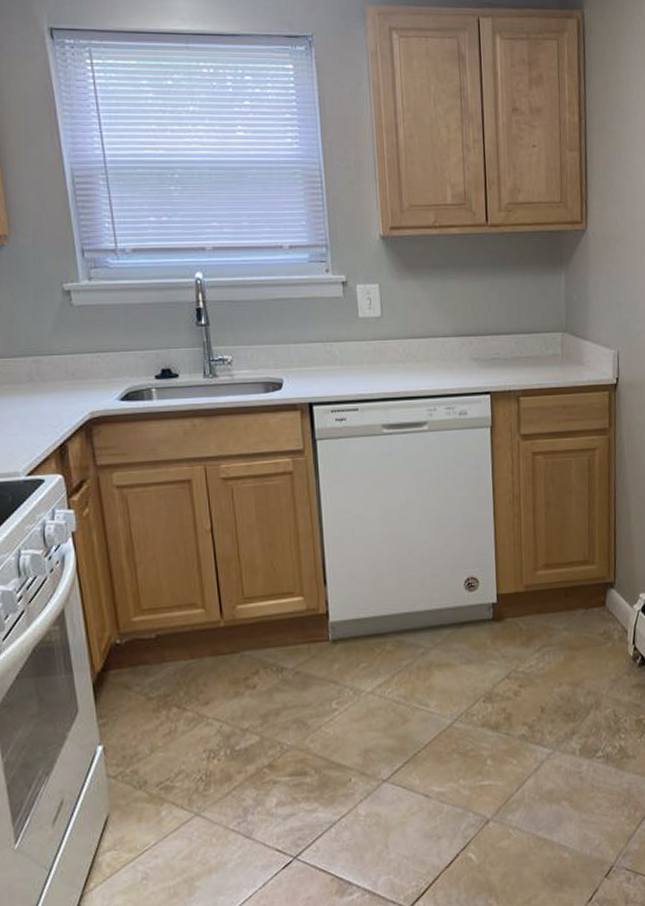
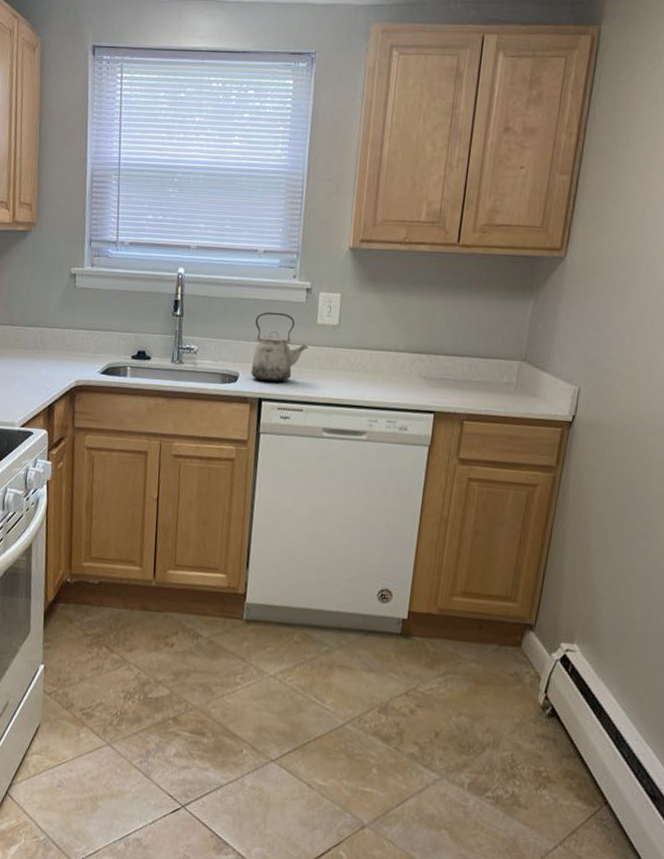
kettle: none [291,310,354,385] -> present [251,312,308,383]

